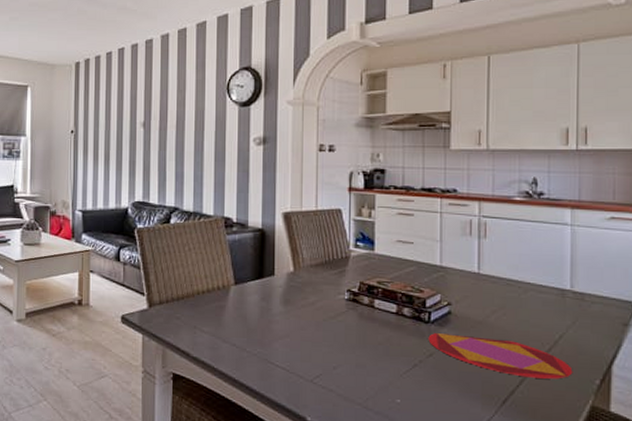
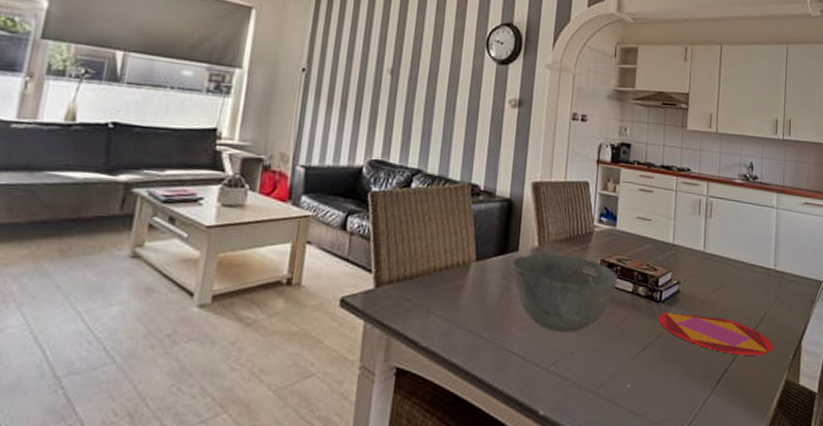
bowl: none [269,277,379,350] -> present [511,253,617,333]

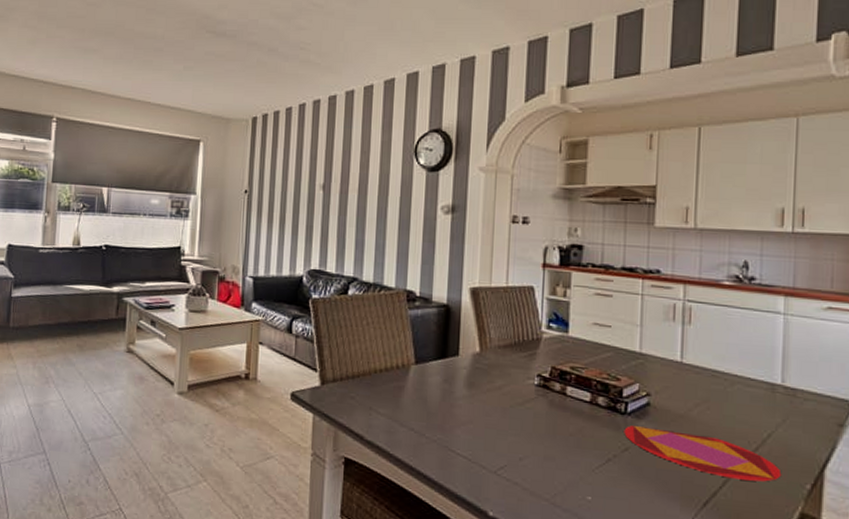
bowl: present [511,253,617,333] -> none [452,358,572,439]

